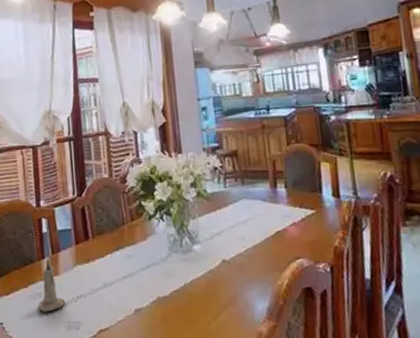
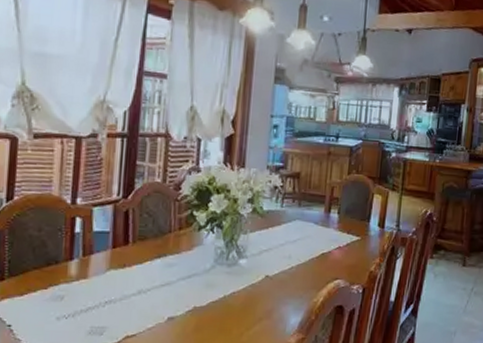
candle: present [37,258,66,312] -> none [57,260,91,316]

